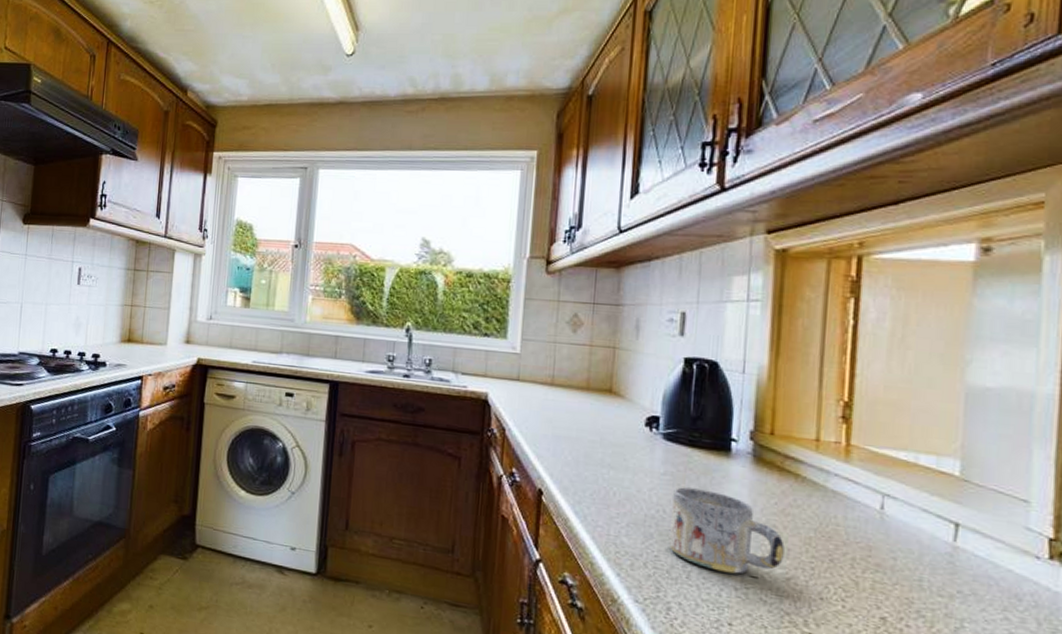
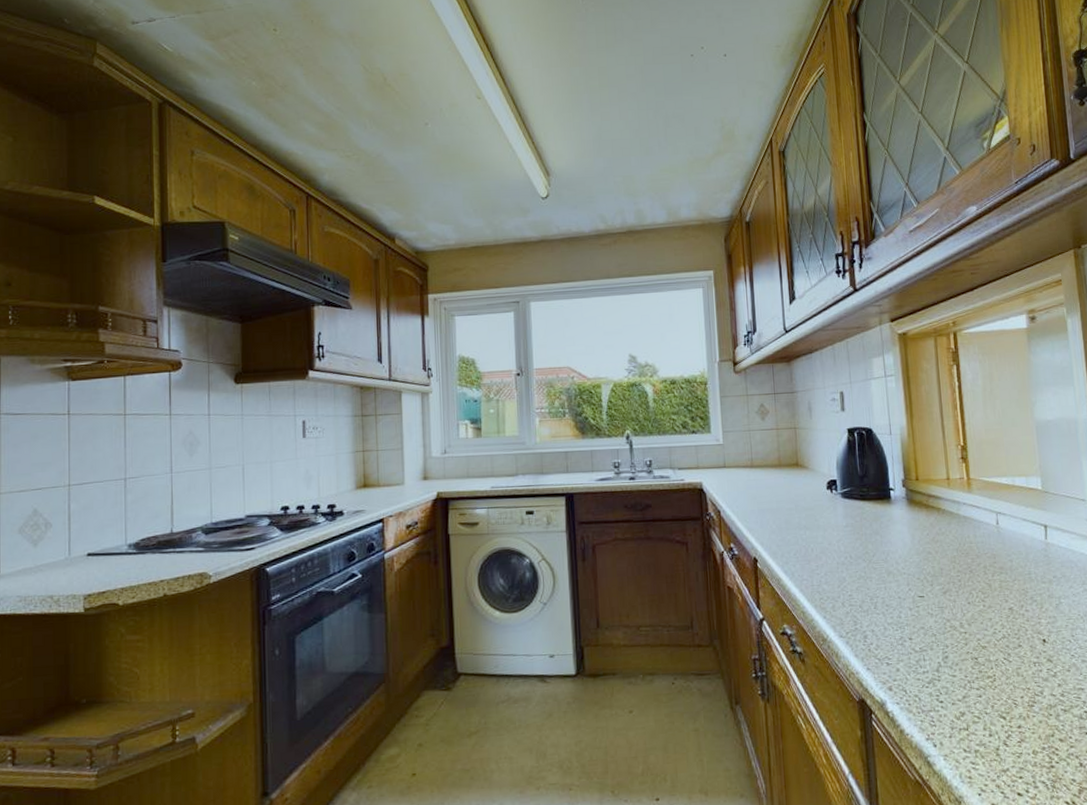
mug: present [669,487,785,574] -> none [855,533,939,598]

